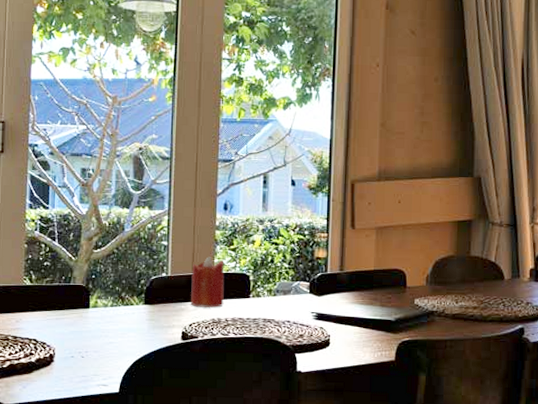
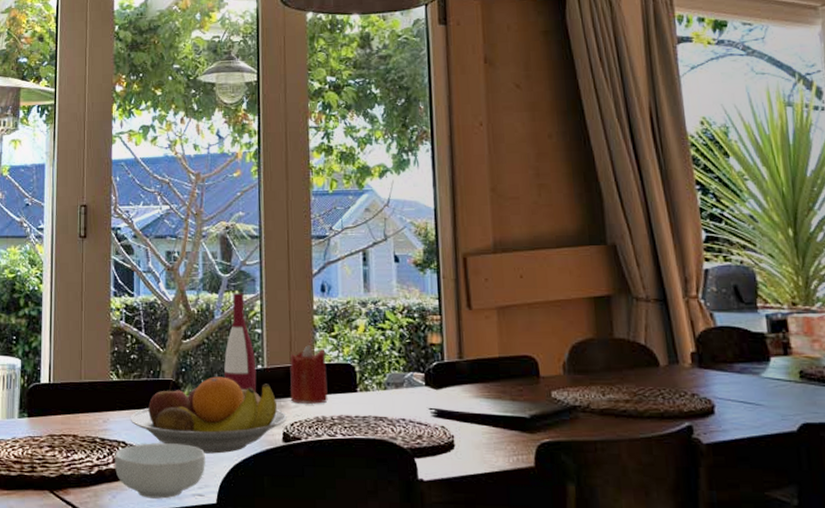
cereal bowl: none [26,340,110,389] -> present [115,443,205,499]
fruit bowl: none [42,283,186,350] -> present [131,376,287,454]
wine bottle: none [131,209,161,297] -> present [224,293,257,392]

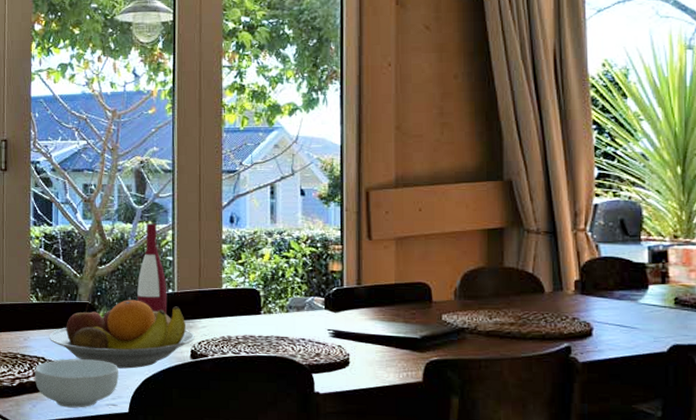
candle: present [289,345,328,404] -> none [199,272,234,325]

